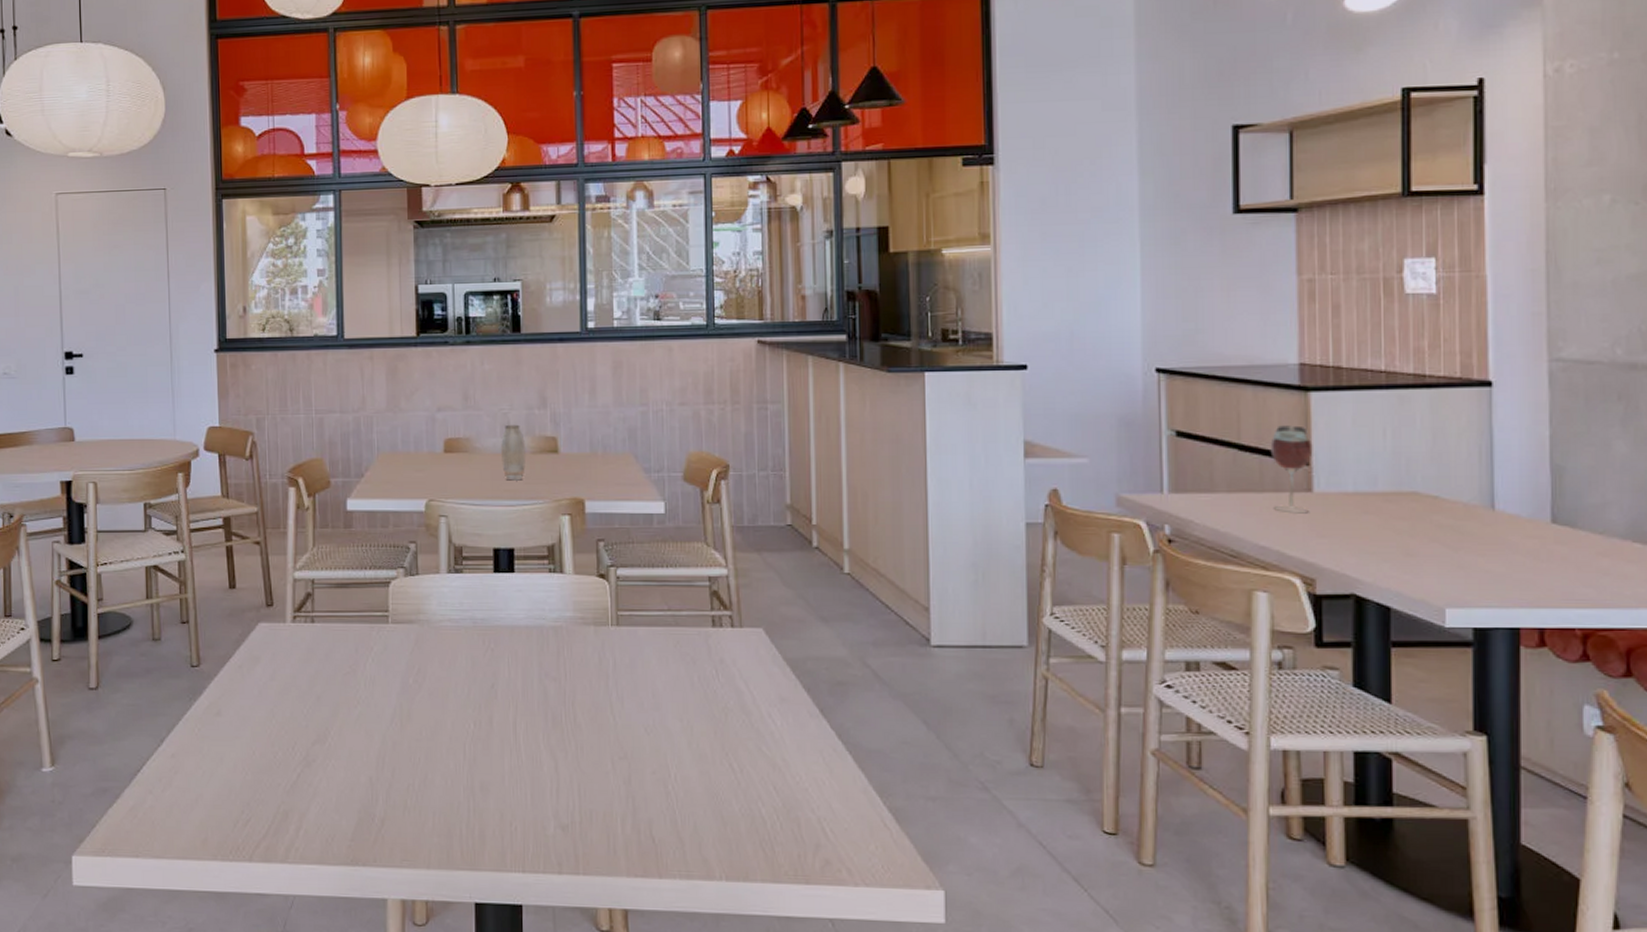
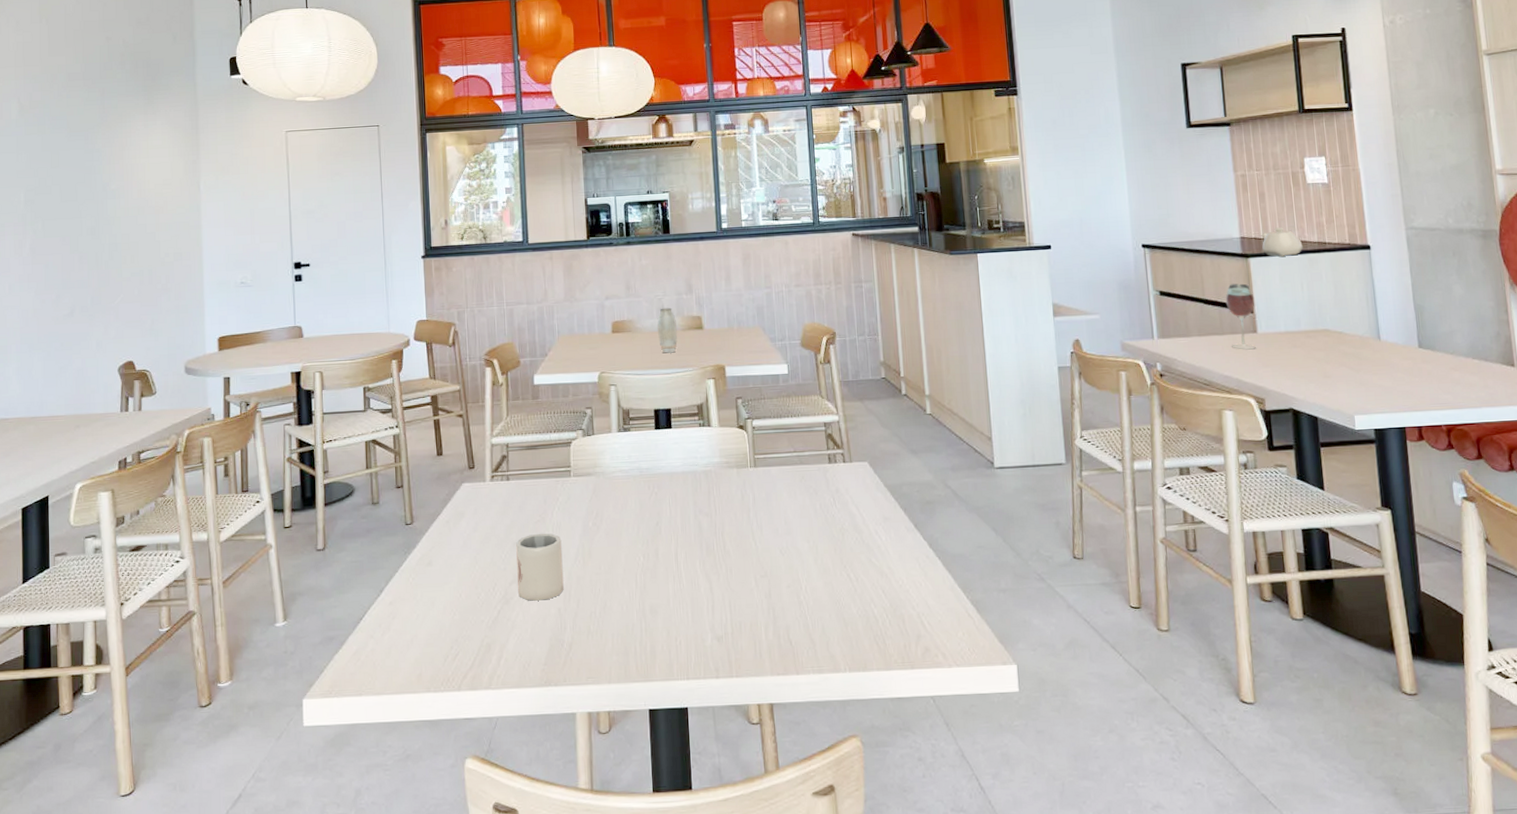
cup: none [321,687,377,766] -> present [516,533,564,601]
teapot: none [1330,352,1391,393] -> present [1261,227,1303,258]

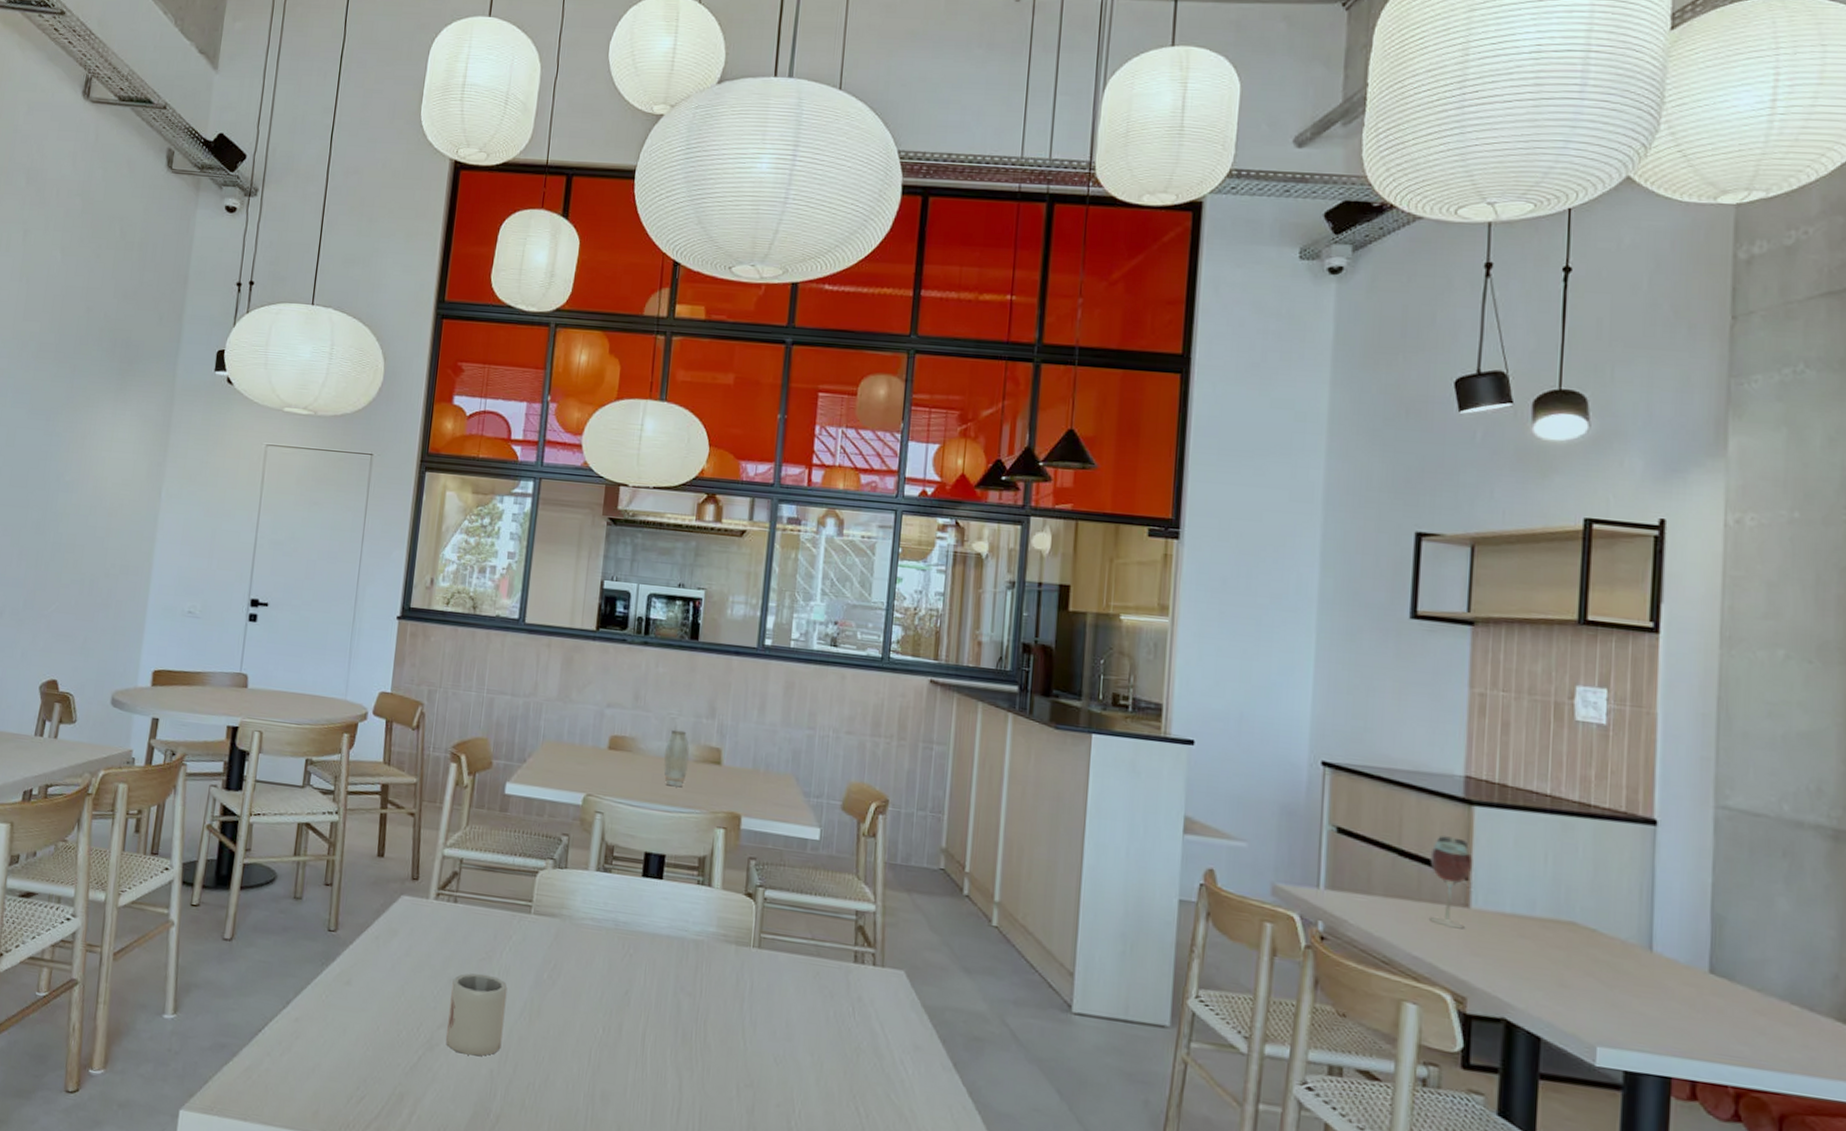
teapot: present [1261,227,1303,258] -> none [1495,772,1556,815]

